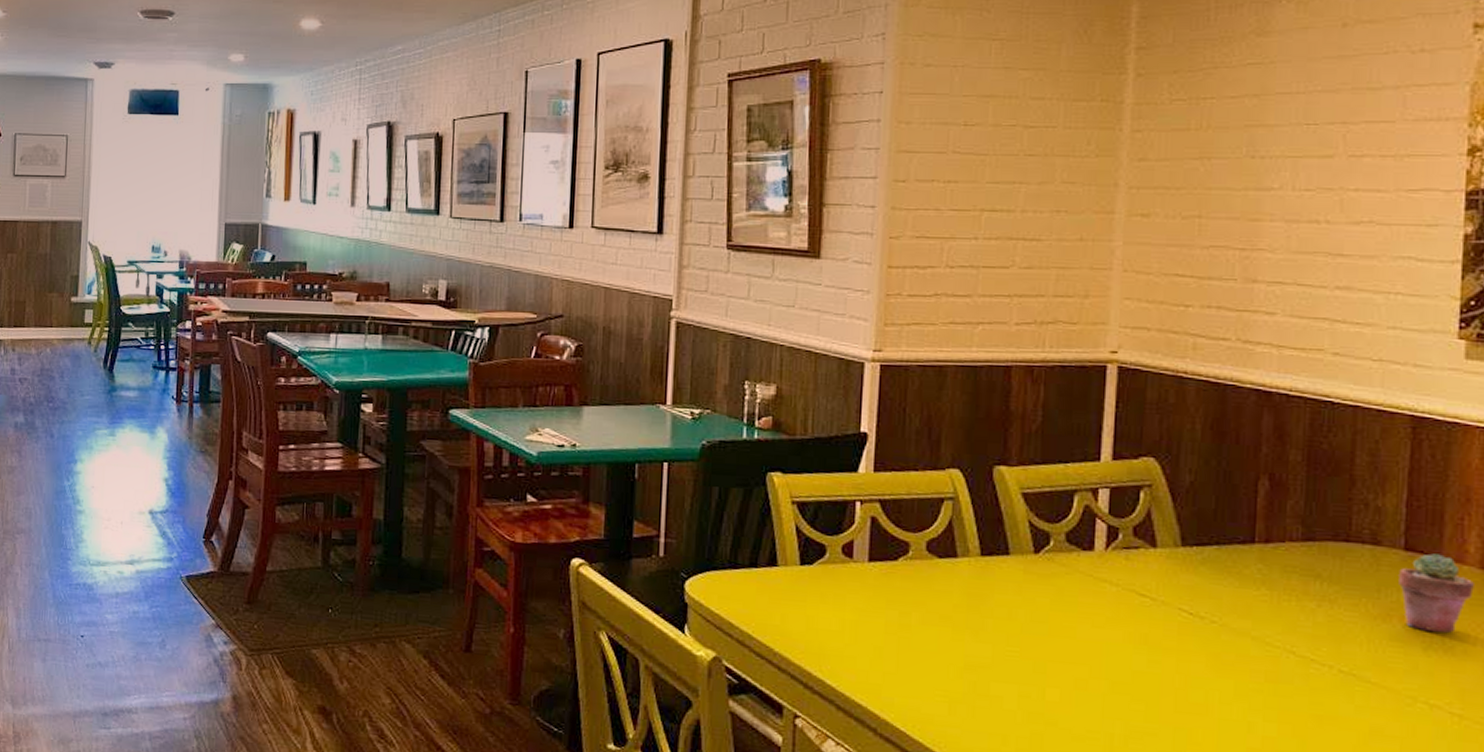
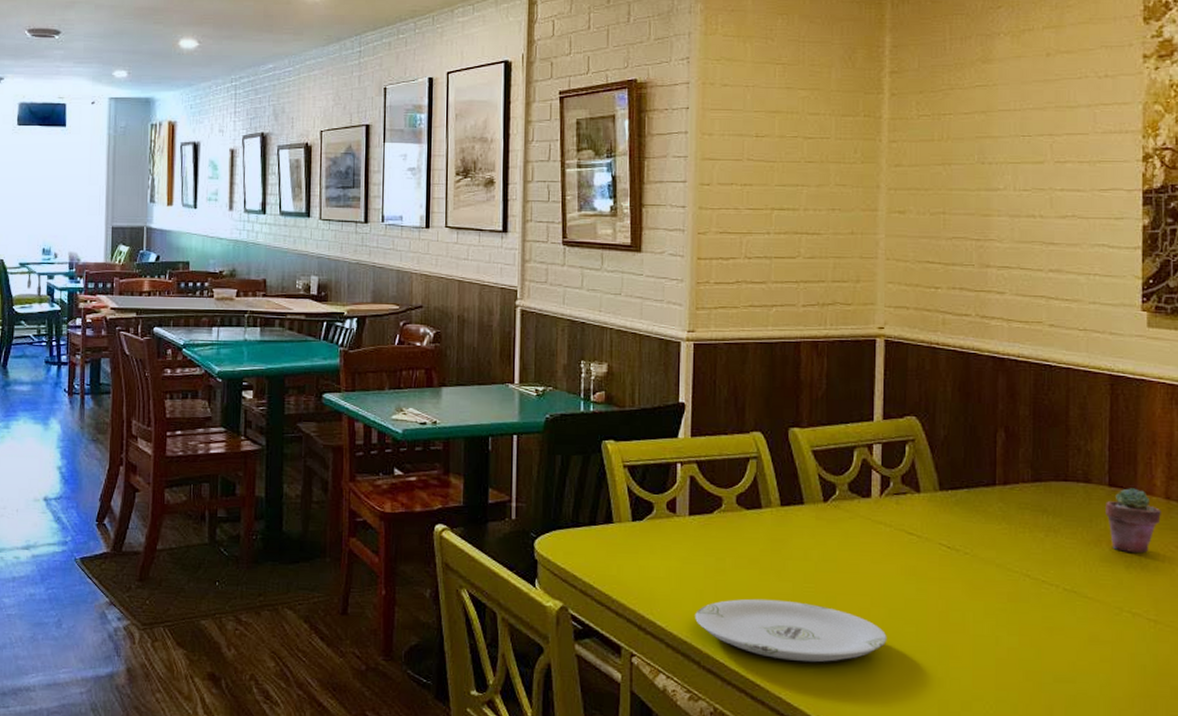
plate: none [872,660,1108,739] -> present [695,598,887,663]

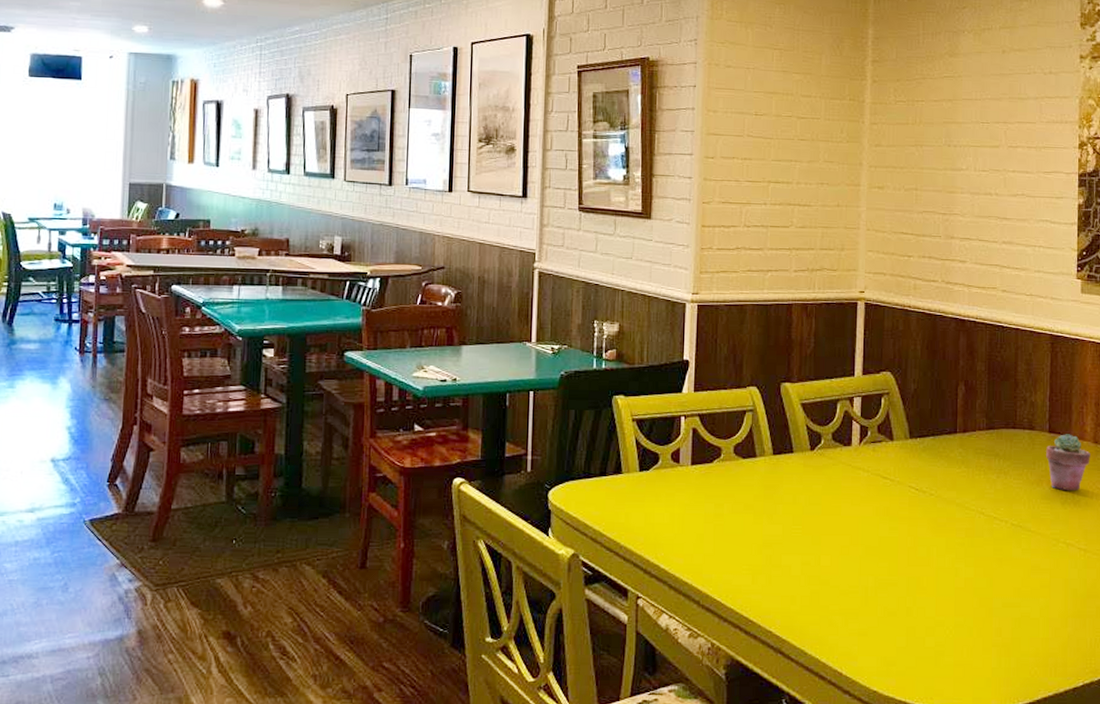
plate: present [695,598,887,663] -> none [696,541,864,598]

